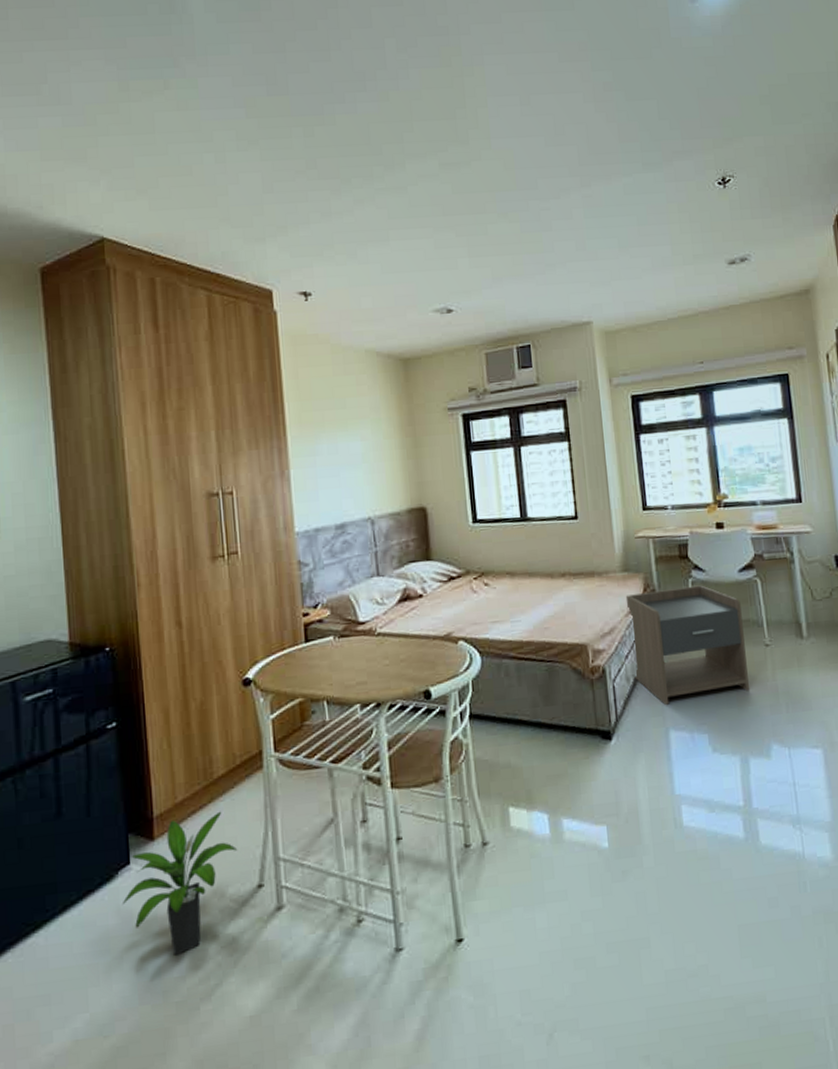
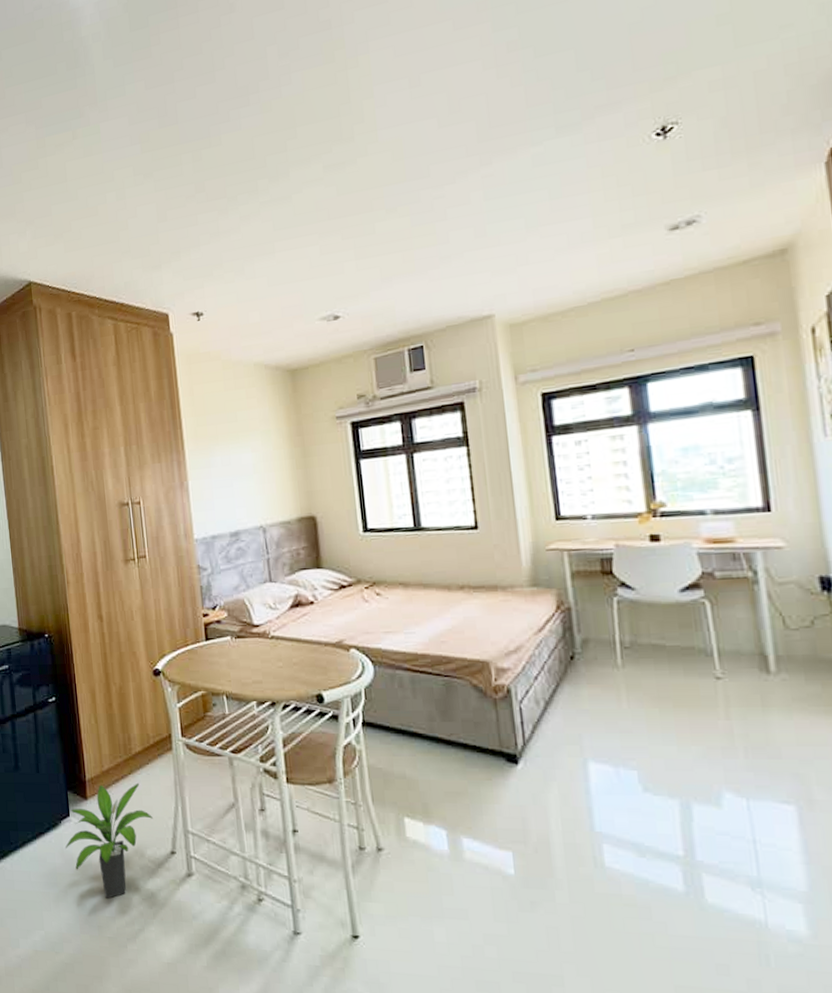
nightstand: present [625,585,749,705] -> none [534,605,693,733]

